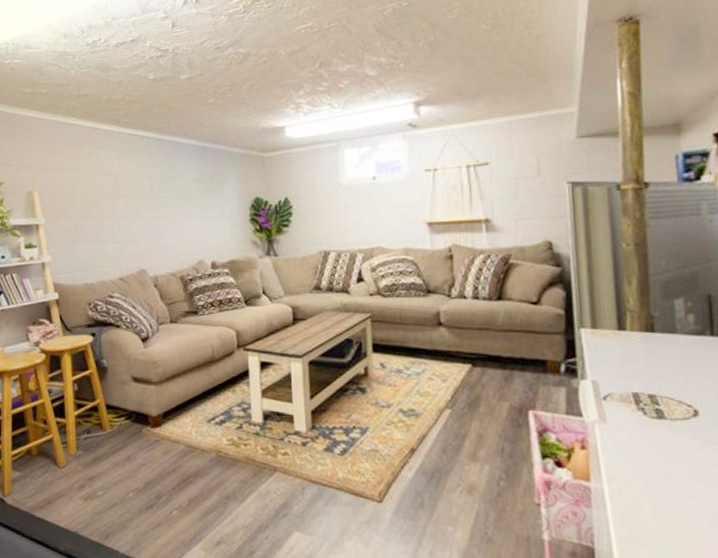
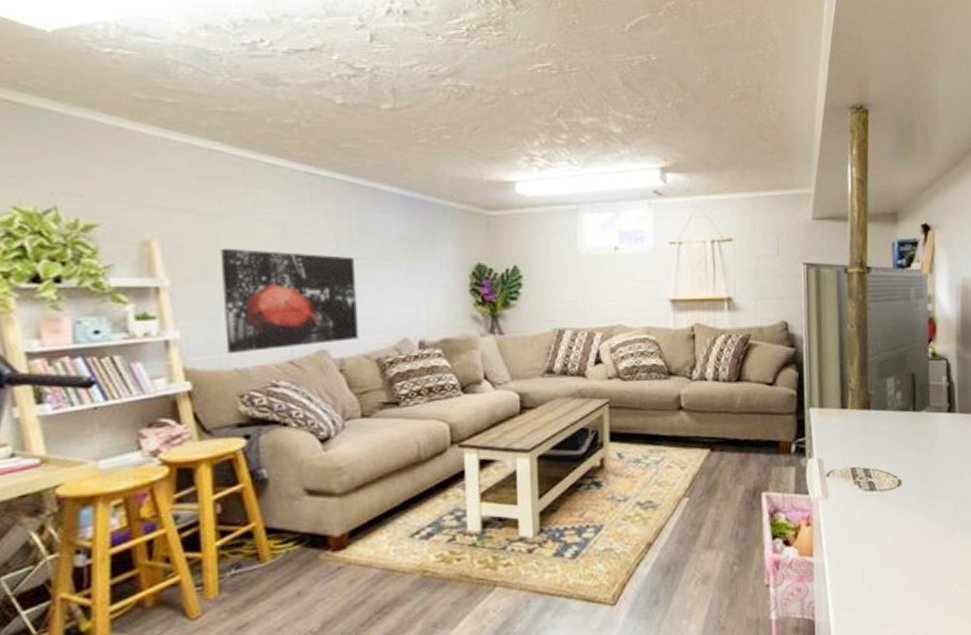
wall art: none [75,194,168,273] -> present [220,248,359,354]

